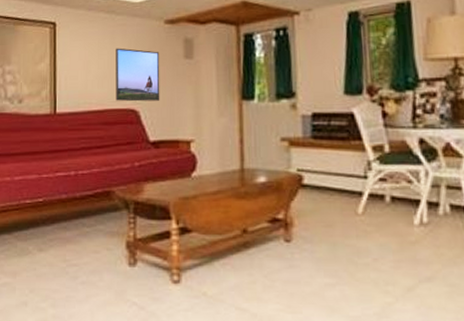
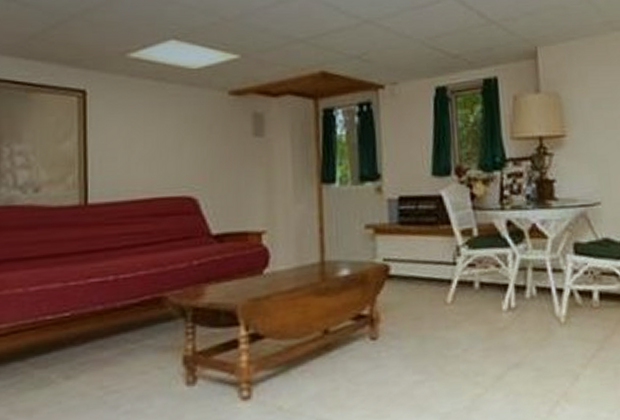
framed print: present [116,48,160,102] -> none [167,123,224,188]

